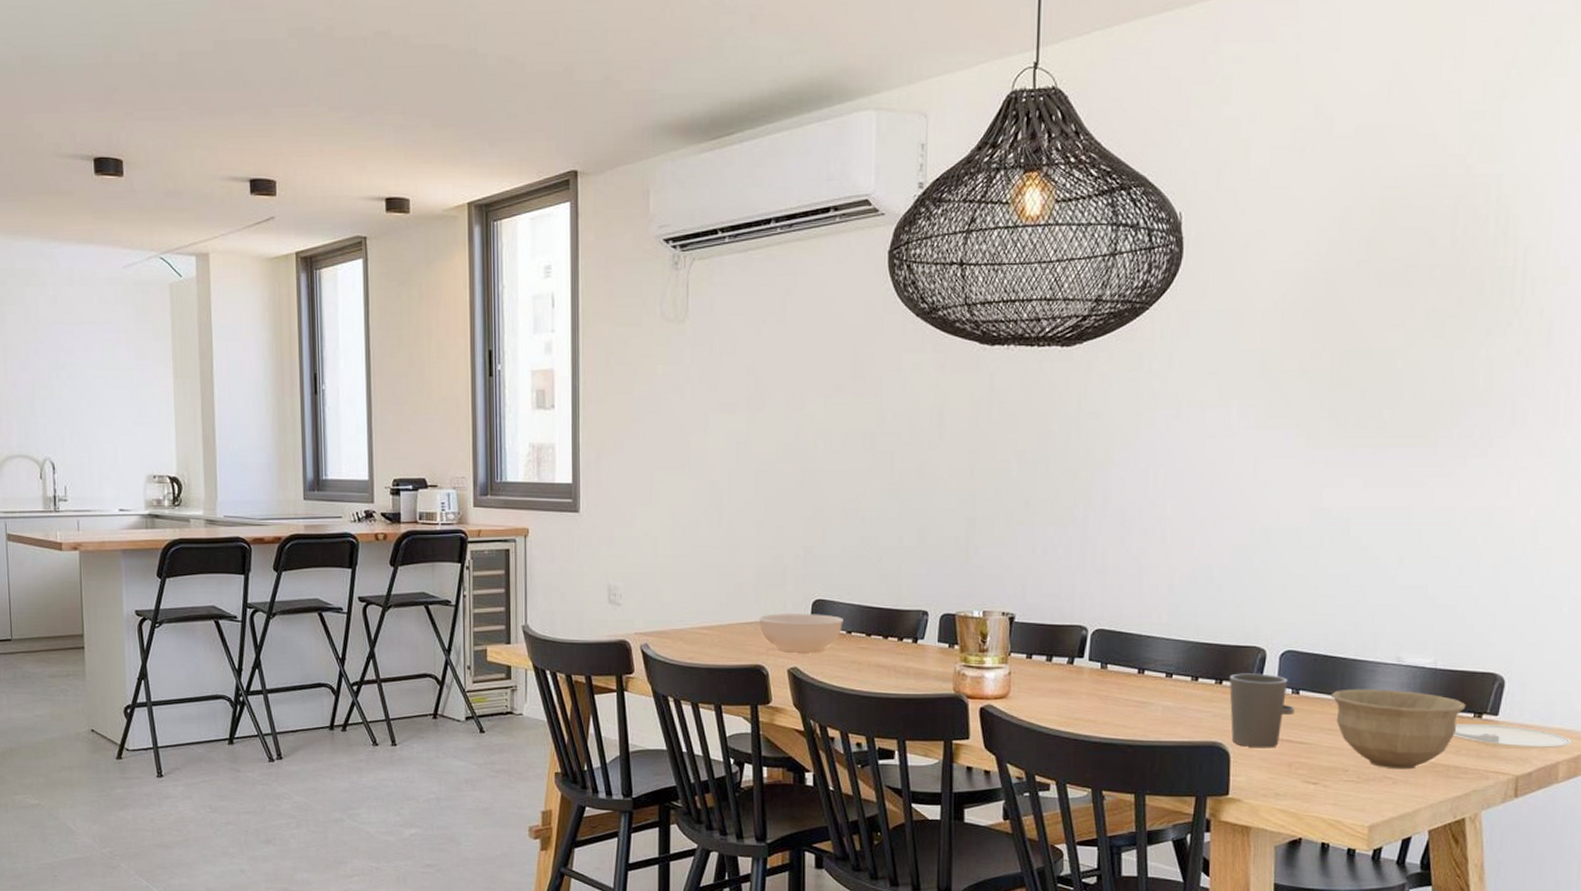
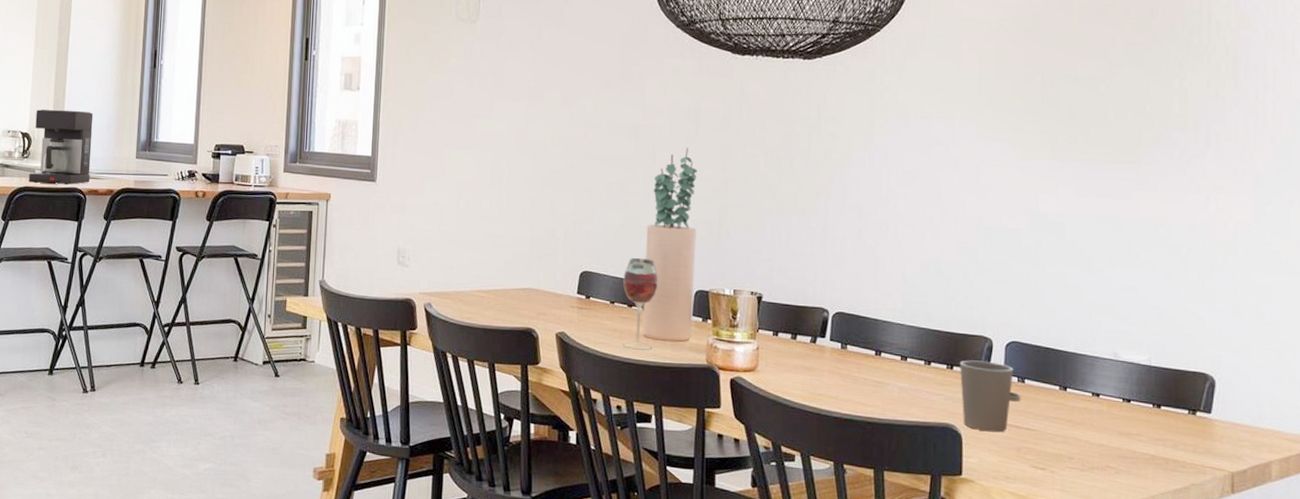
coffee maker: none [183,448,253,535] -> present [28,109,94,185]
bowl: present [759,614,843,653] -> none [531,282,607,320]
wineglass: none [861,581,900,682] -> present [623,257,658,351]
vase: none [882,454,942,672] -> present [642,147,697,343]
bowl: present [1330,689,1466,770] -> none [1054,380,1180,461]
plate: present [1452,723,1571,750] -> none [1169,419,1281,449]

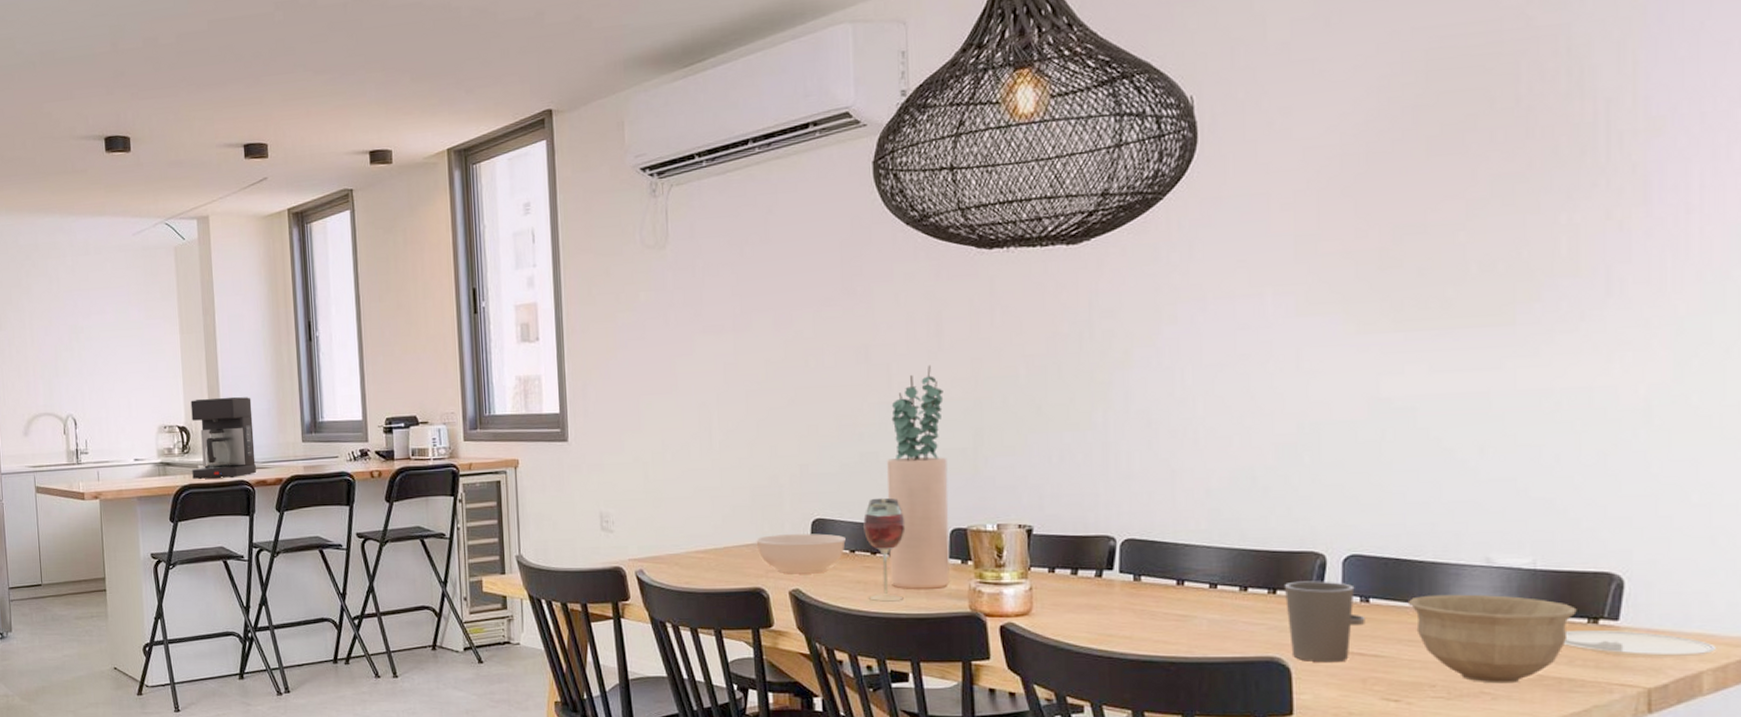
bowl: none [531,282,607,320] -> present [756,533,846,574]
bowl: none [1054,380,1180,461] -> present [1407,594,1577,684]
plate: none [1169,419,1281,449] -> present [1563,629,1716,659]

